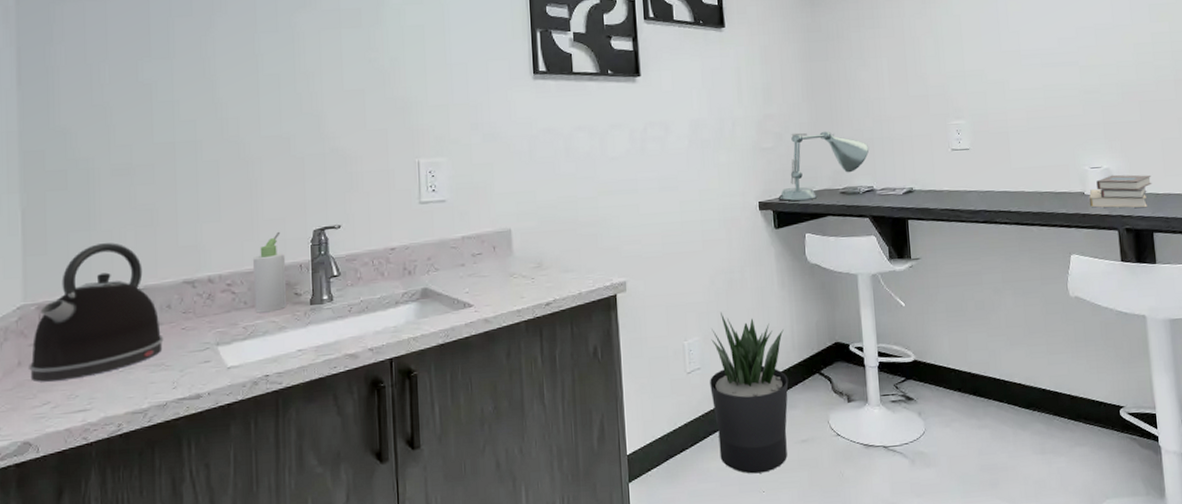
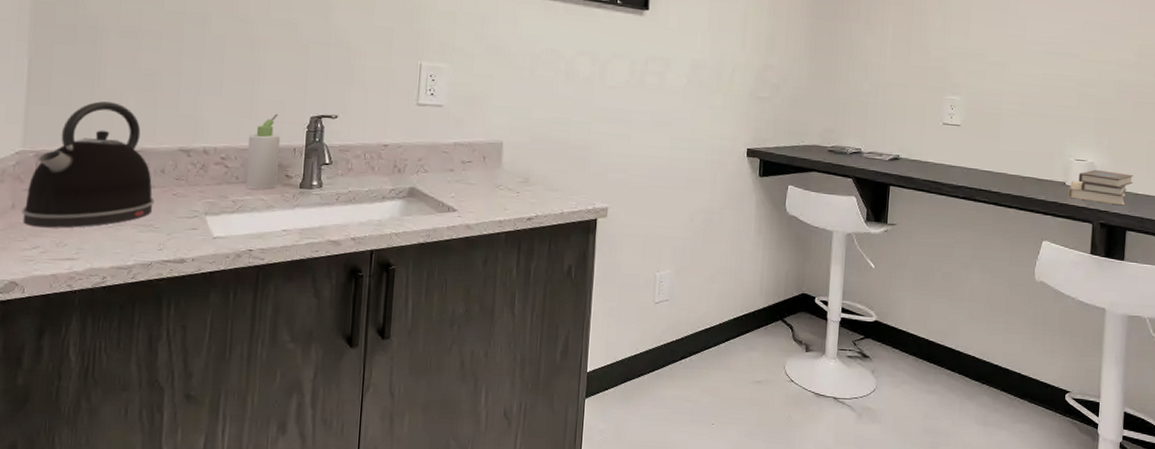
planter: present [710,311,789,474] -> none [675,249,754,407]
desk lamp: present [778,131,870,201] -> none [767,86,863,154]

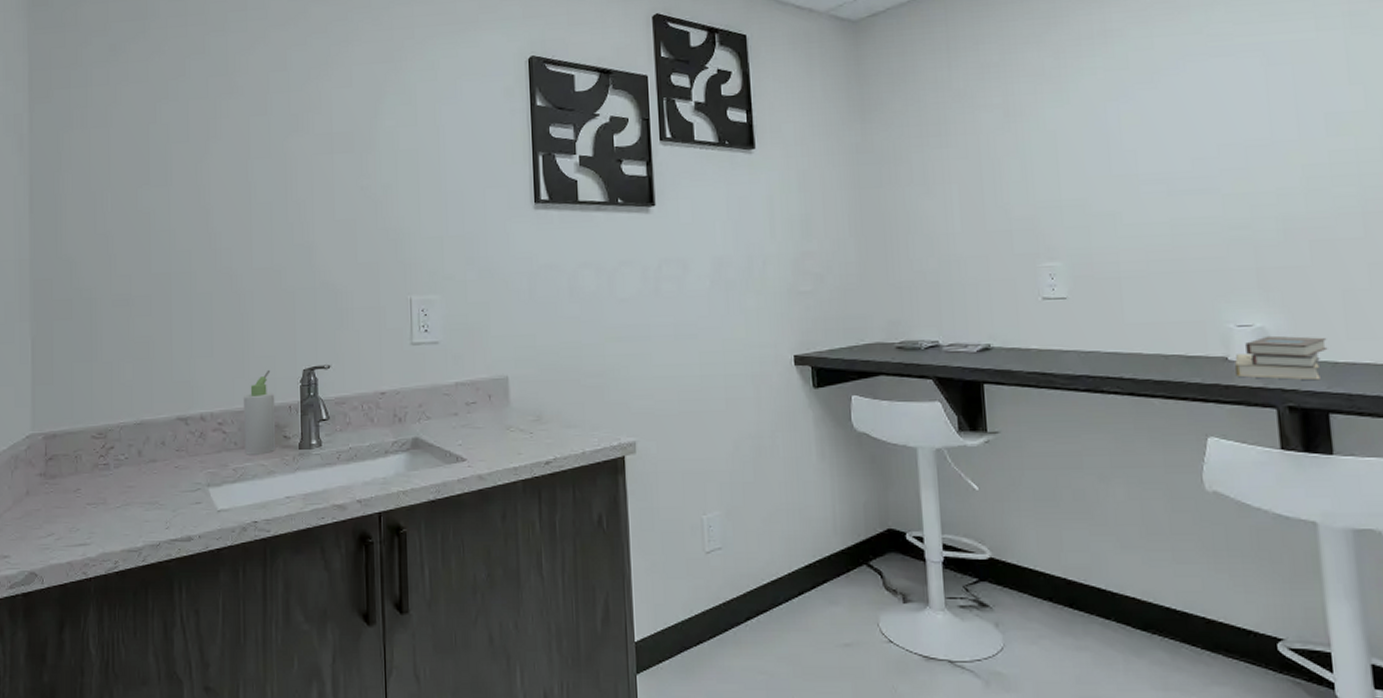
kettle: present [20,101,155,229] -> none [35,375,158,513]

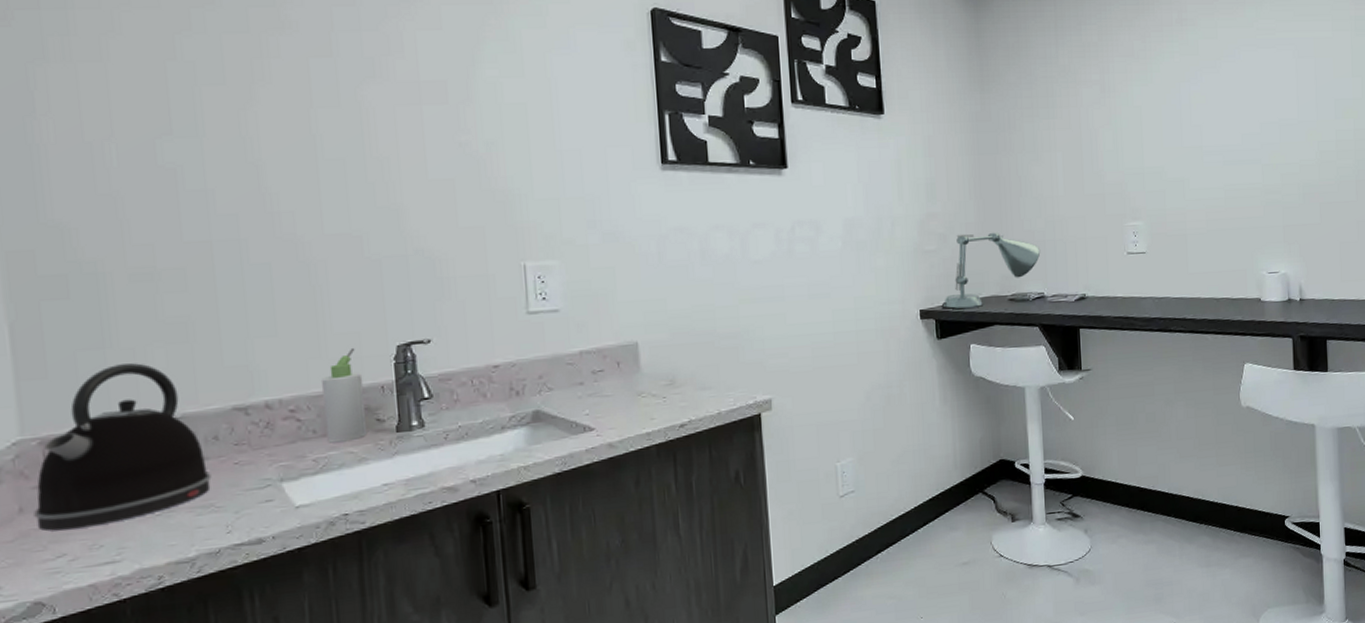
kettle: none [35,375,158,513] -> present [32,363,212,532]
desk lamp: none [818,272,934,357] -> present [941,232,1041,309]
books: present [1234,335,1328,381] -> none [1265,280,1328,315]

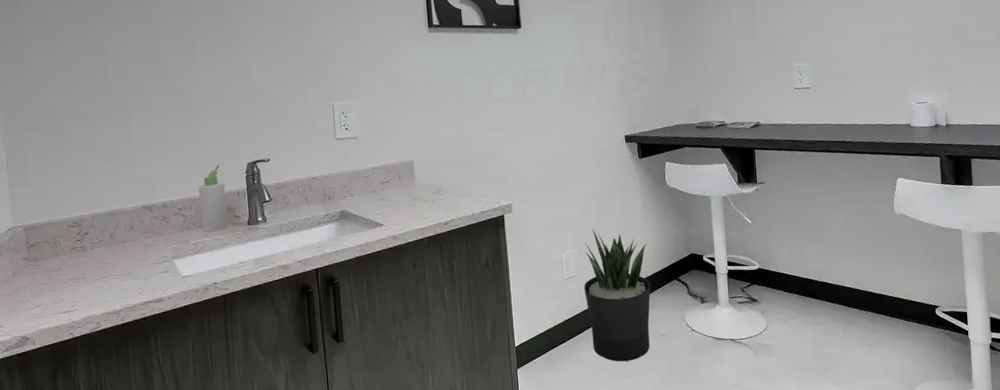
kettle: present [32,363,212,532] -> none [21,175,129,289]
planter: none [865,430,950,600] -> present [584,229,651,362]
desk lamp: present [941,232,1041,309] -> none [642,73,722,135]

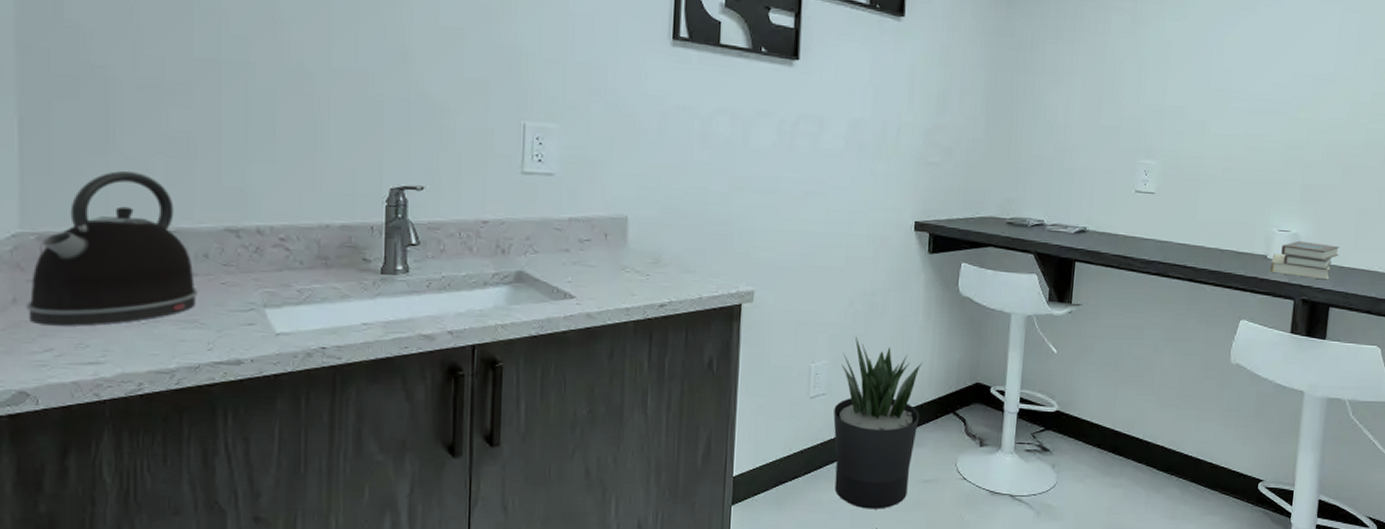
kettle: none [21,175,129,289] -> present [25,171,198,327]
bottle: present [198,164,229,232] -> none [312,184,354,277]
books: none [914,108,972,138] -> present [1269,240,1340,280]

